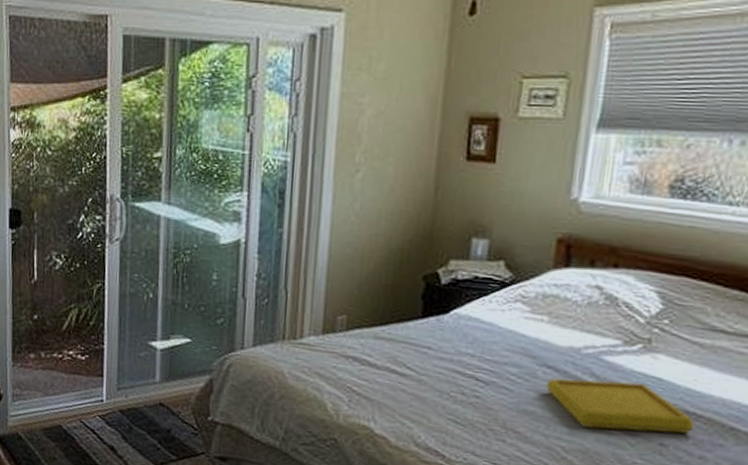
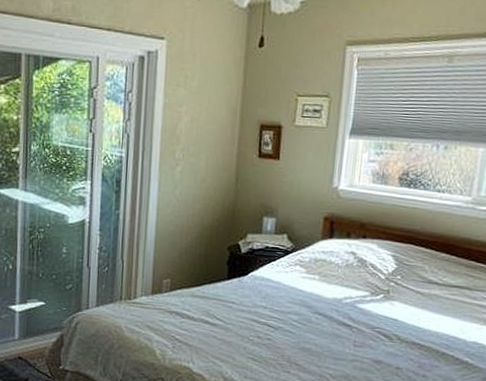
serving tray: present [546,378,695,434] -> none [318,322,419,359]

